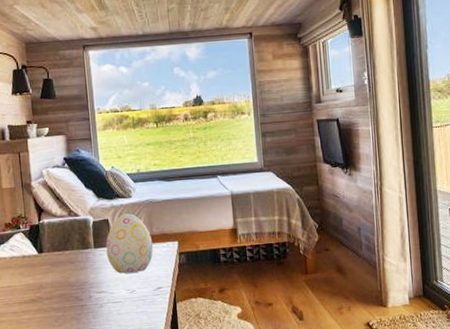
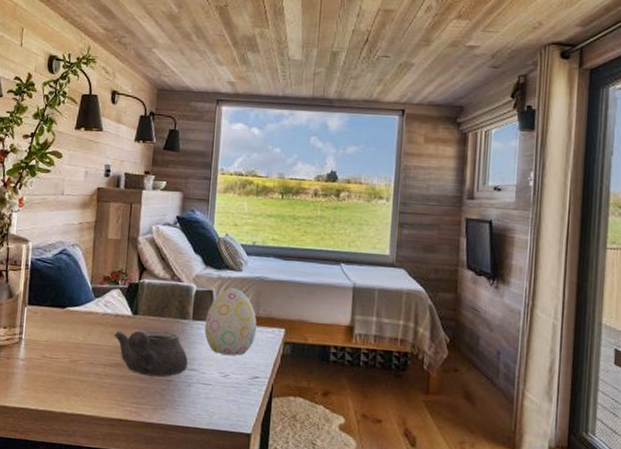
teapot: none [24,262,97,306] -> present [113,330,188,378]

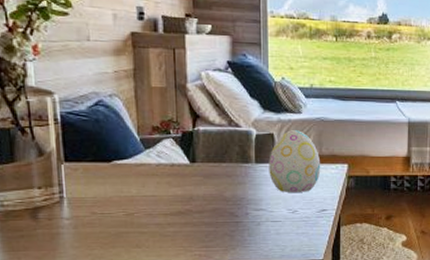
teapot: present [113,330,188,378] -> none [171,176,254,221]

